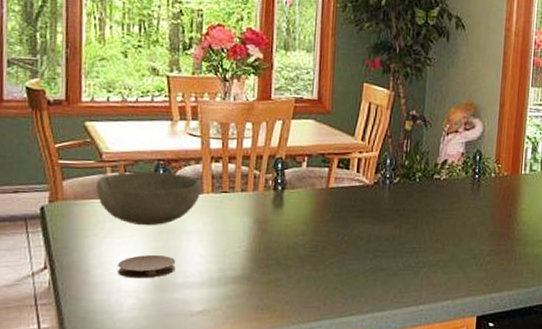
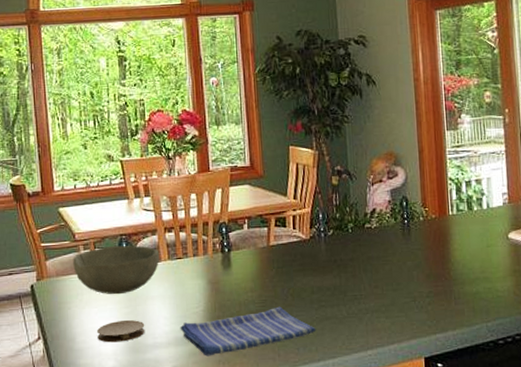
dish towel: none [216,253,368,301] -> present [180,306,316,357]

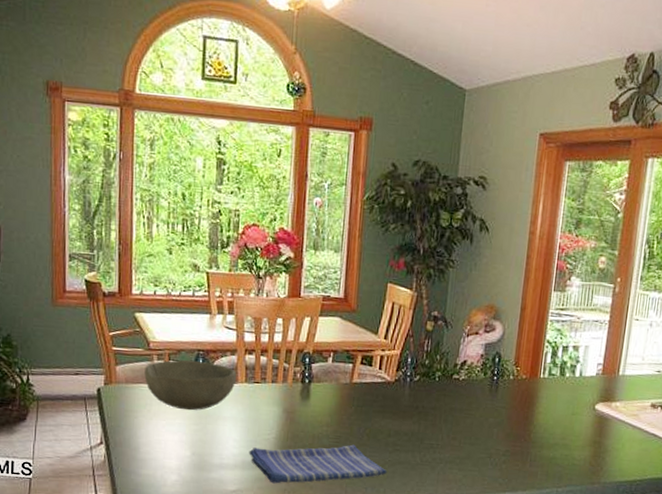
coaster: present [97,320,145,343] -> none [162,436,213,458]

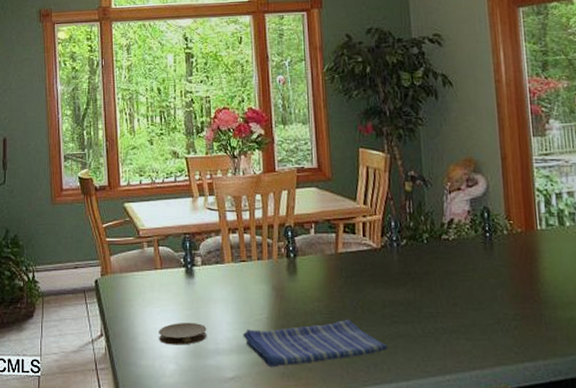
bowl: present [144,359,237,411] -> none [137,244,223,296]
coaster: none [162,436,213,458] -> present [159,323,207,345]

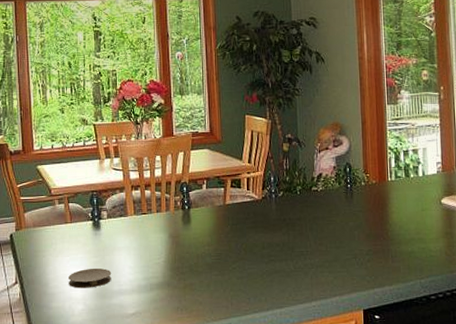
dish towel: present [243,319,388,368] -> none [143,259,266,303]

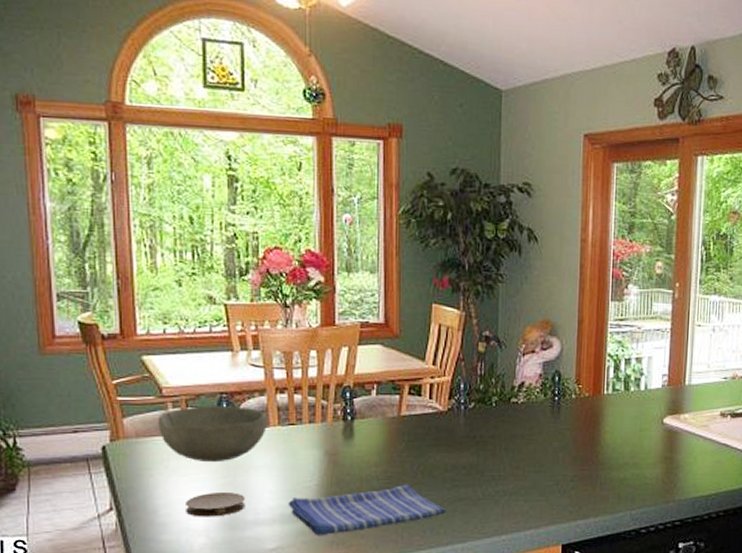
bowl: none [49,200,127,245] -> present [158,405,268,463]
dish towel: none [143,259,266,303] -> present [288,484,447,536]

